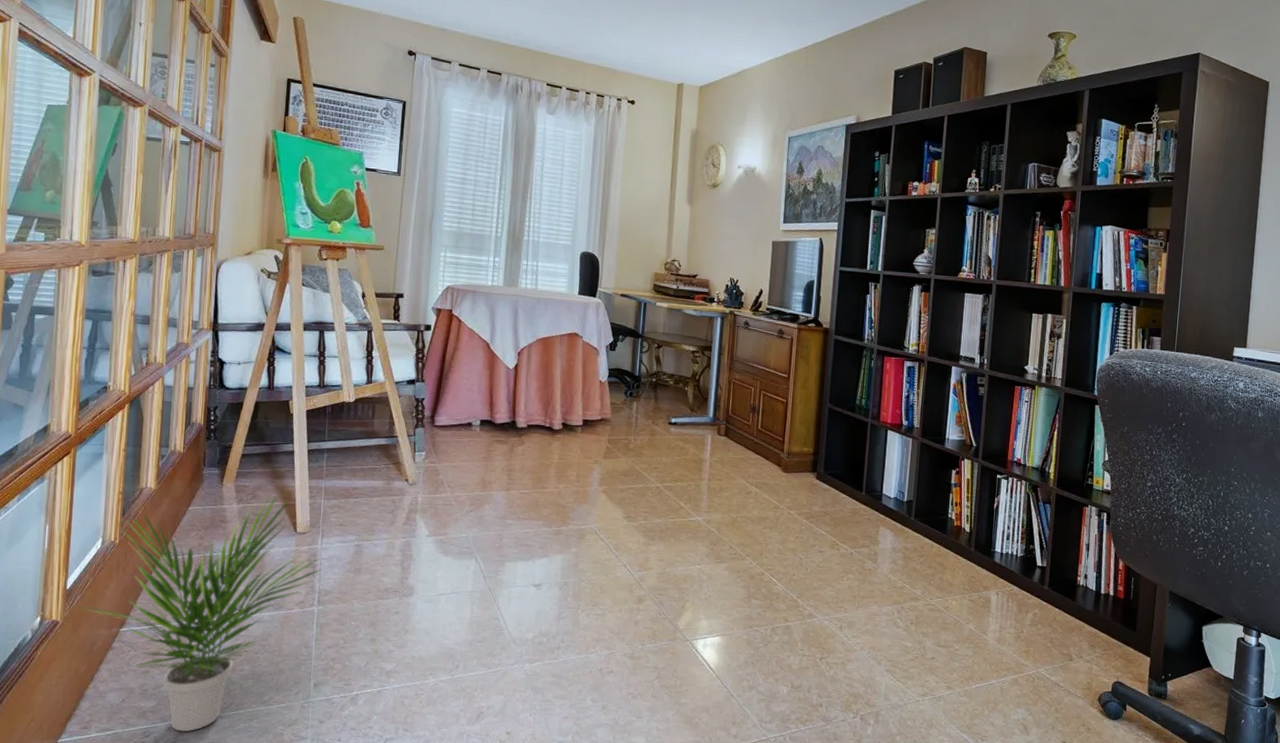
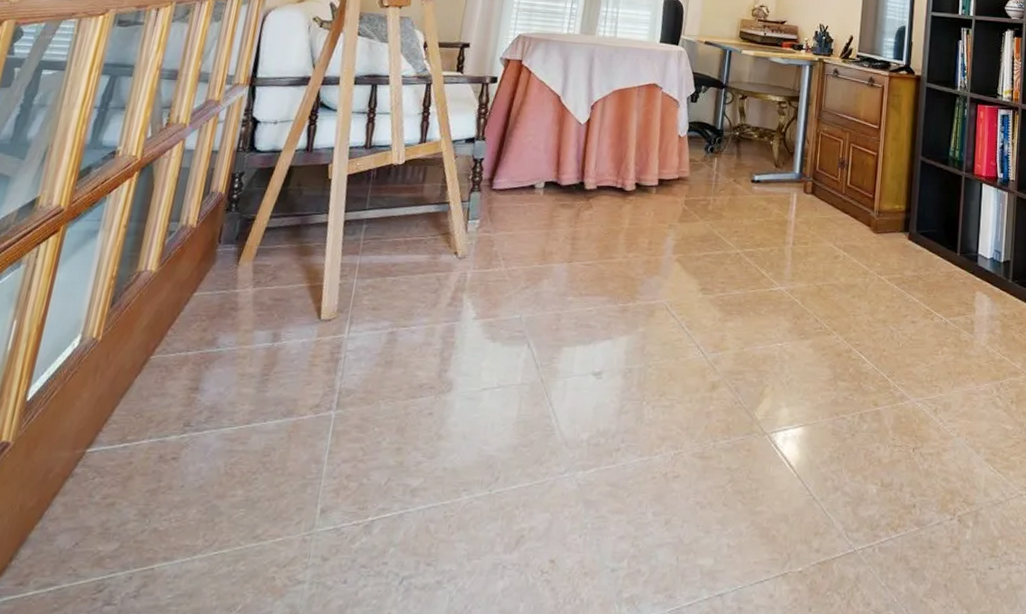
potted plant: present [66,495,322,732] -> none [23,275,346,583]

